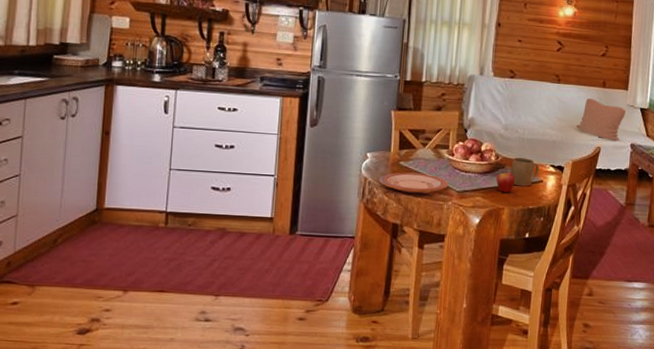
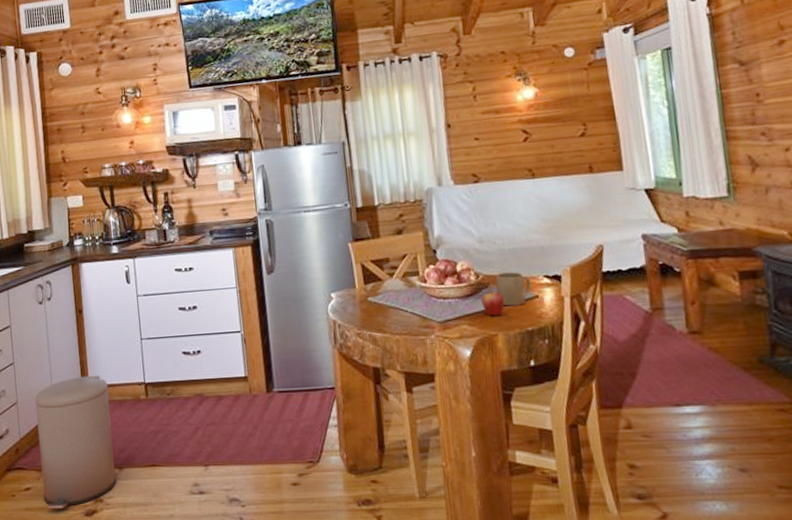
pedal bin: none [33,197,125,326] -> present [35,375,116,510]
plate: present [379,172,449,194] -> none [348,307,427,332]
cushion: present [575,98,626,141] -> none [565,189,627,235]

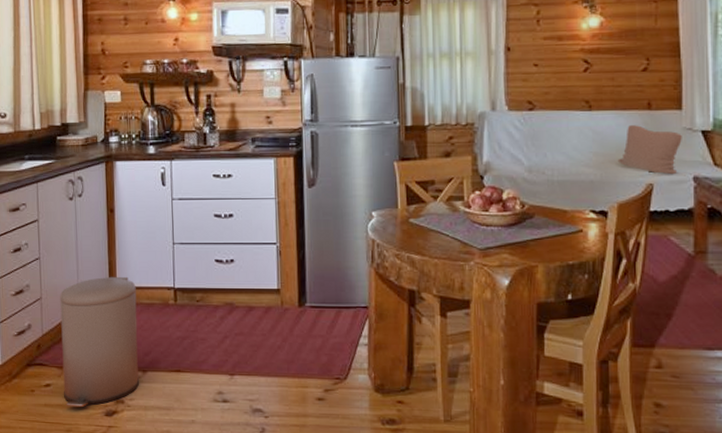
fruit: present [480,282,505,317] -> none [523,213,549,248]
mug: present [496,272,532,306] -> none [541,204,577,238]
cushion: none [565,189,627,235] -> present [617,125,682,175]

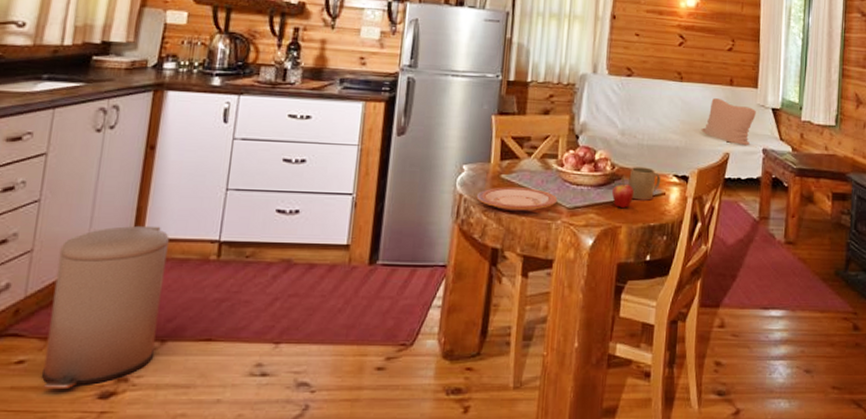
plate: none [388,231,468,255] -> present [476,187,558,212]
fruit: none [523,213,549,248] -> present [611,174,635,209]
mug: none [541,204,577,238] -> present [629,167,661,201]

